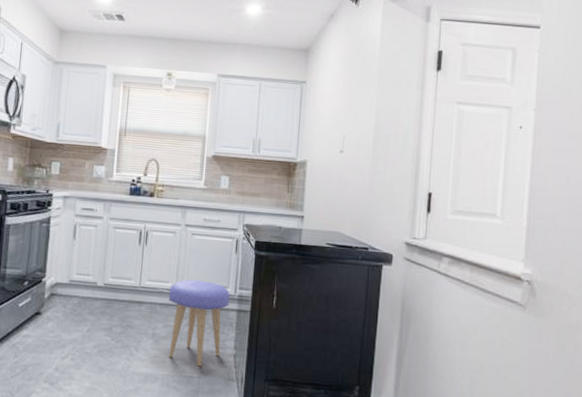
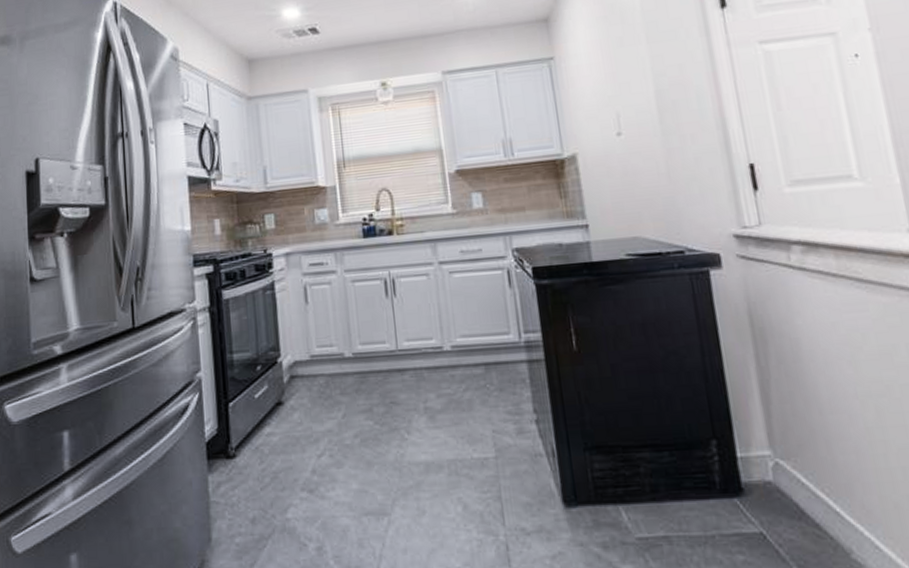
stool: present [169,280,230,367] -> none [435,329,516,443]

